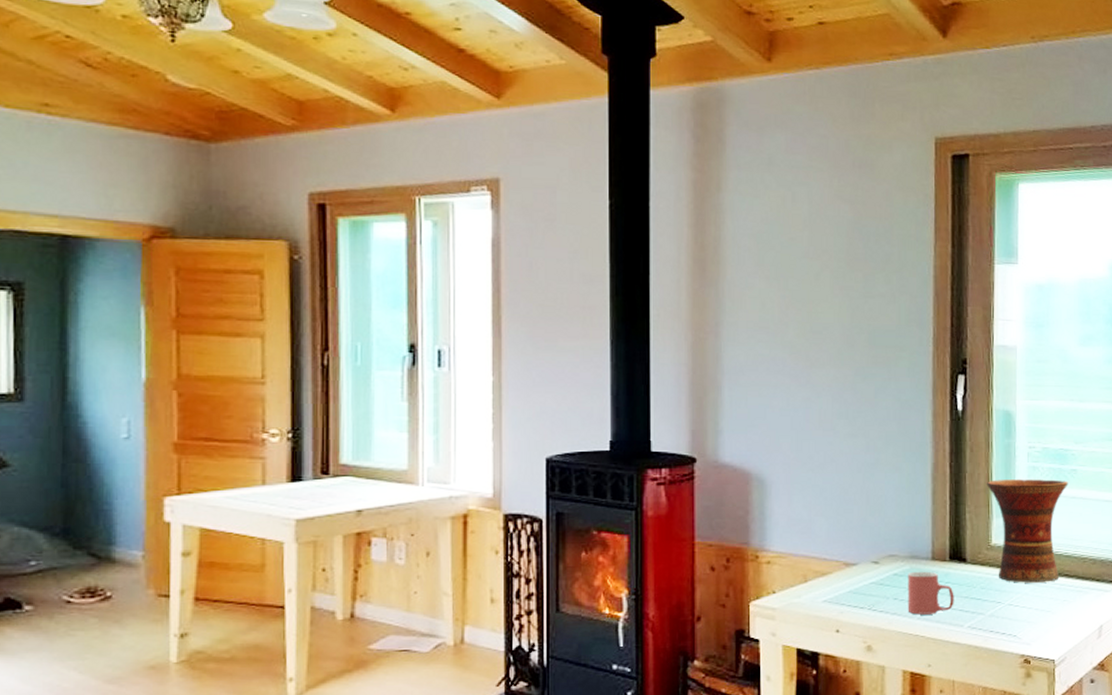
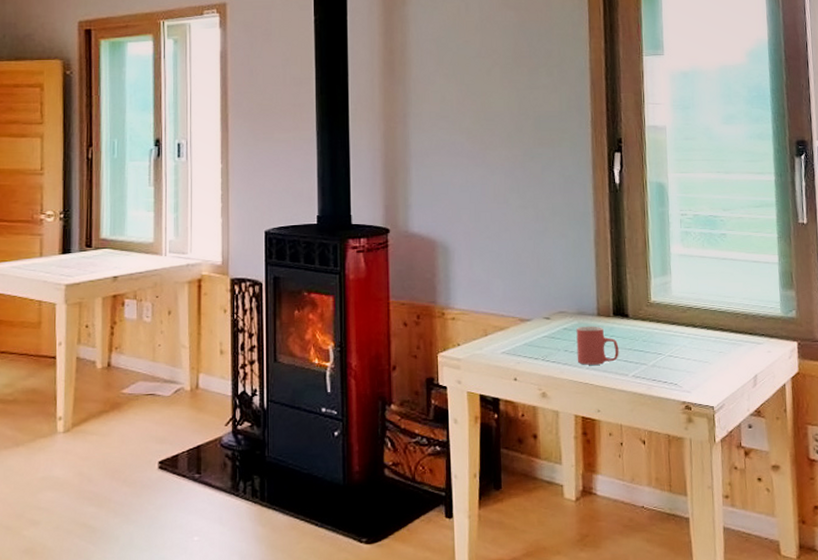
vase: present [987,479,1068,583] -> none [644,243,719,336]

